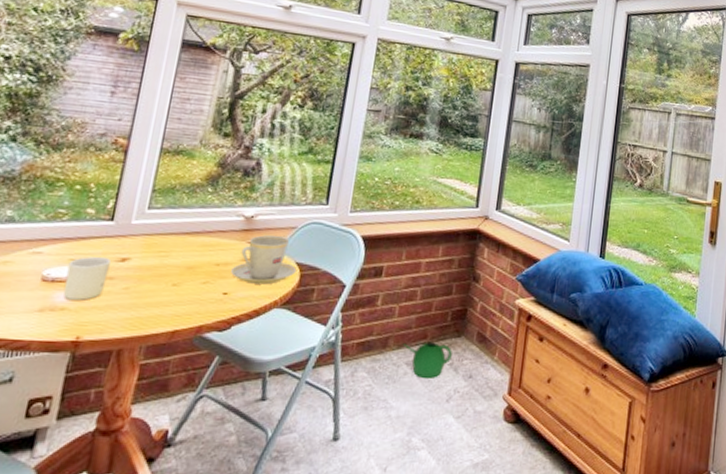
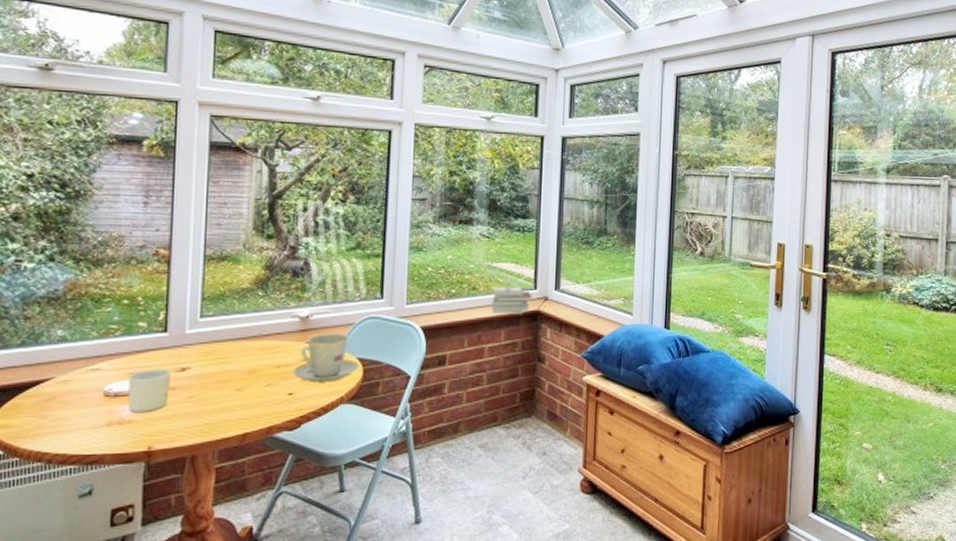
watering can: present [402,342,452,378] -> none [473,424,524,459]
books: none [432,201,473,232] -> present [491,286,532,315]

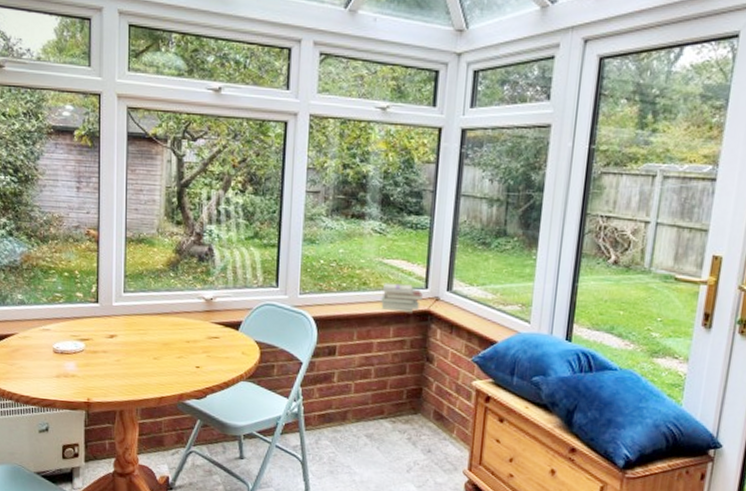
mug: present [127,368,170,412] -> none [71,333,102,370]
teacup: present [293,334,359,382] -> none [200,316,256,360]

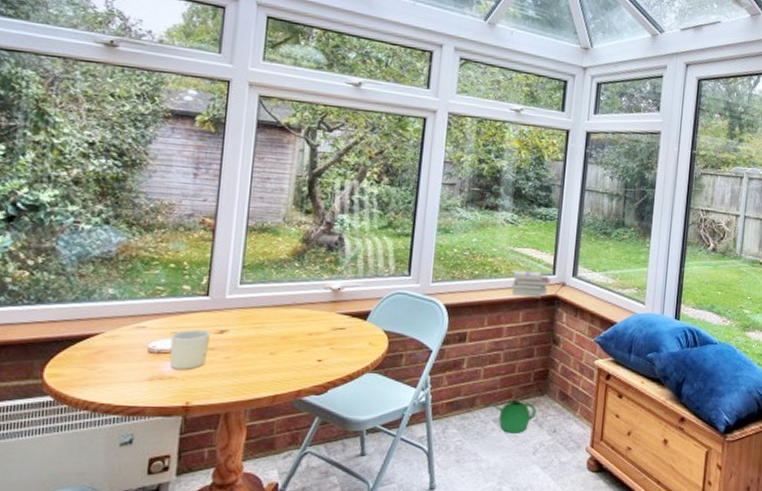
mug: none [71,333,102,370] -> present [169,329,210,370]
watering can: none [360,417,410,450] -> present [489,400,536,433]

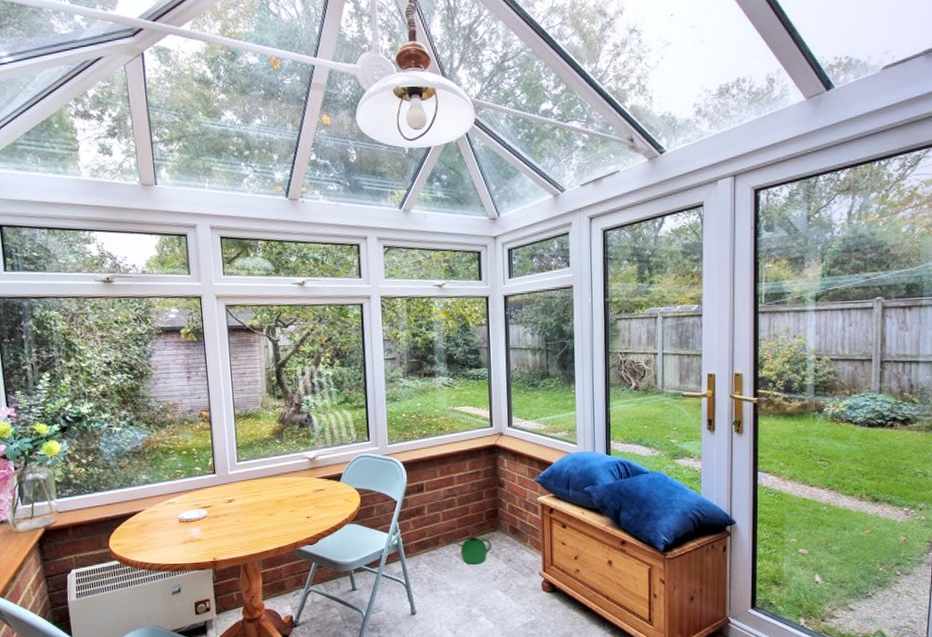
mug: present [169,329,210,370] -> none [194,500,223,533]
books: present [511,270,550,298] -> none [456,425,489,449]

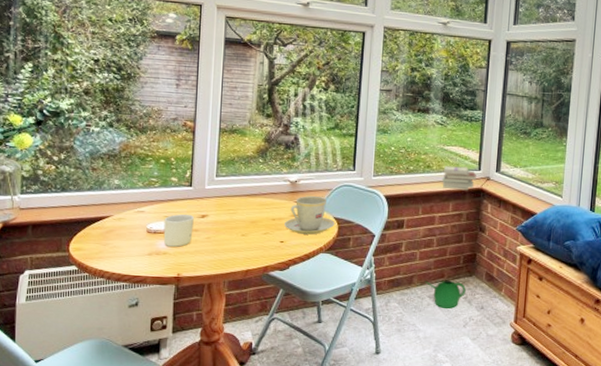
mug: none [194,500,223,533] -> present [163,214,194,247]
teacup: none [308,470,357,508] -> present [284,196,335,235]
books: none [456,425,489,449] -> present [442,165,476,191]

